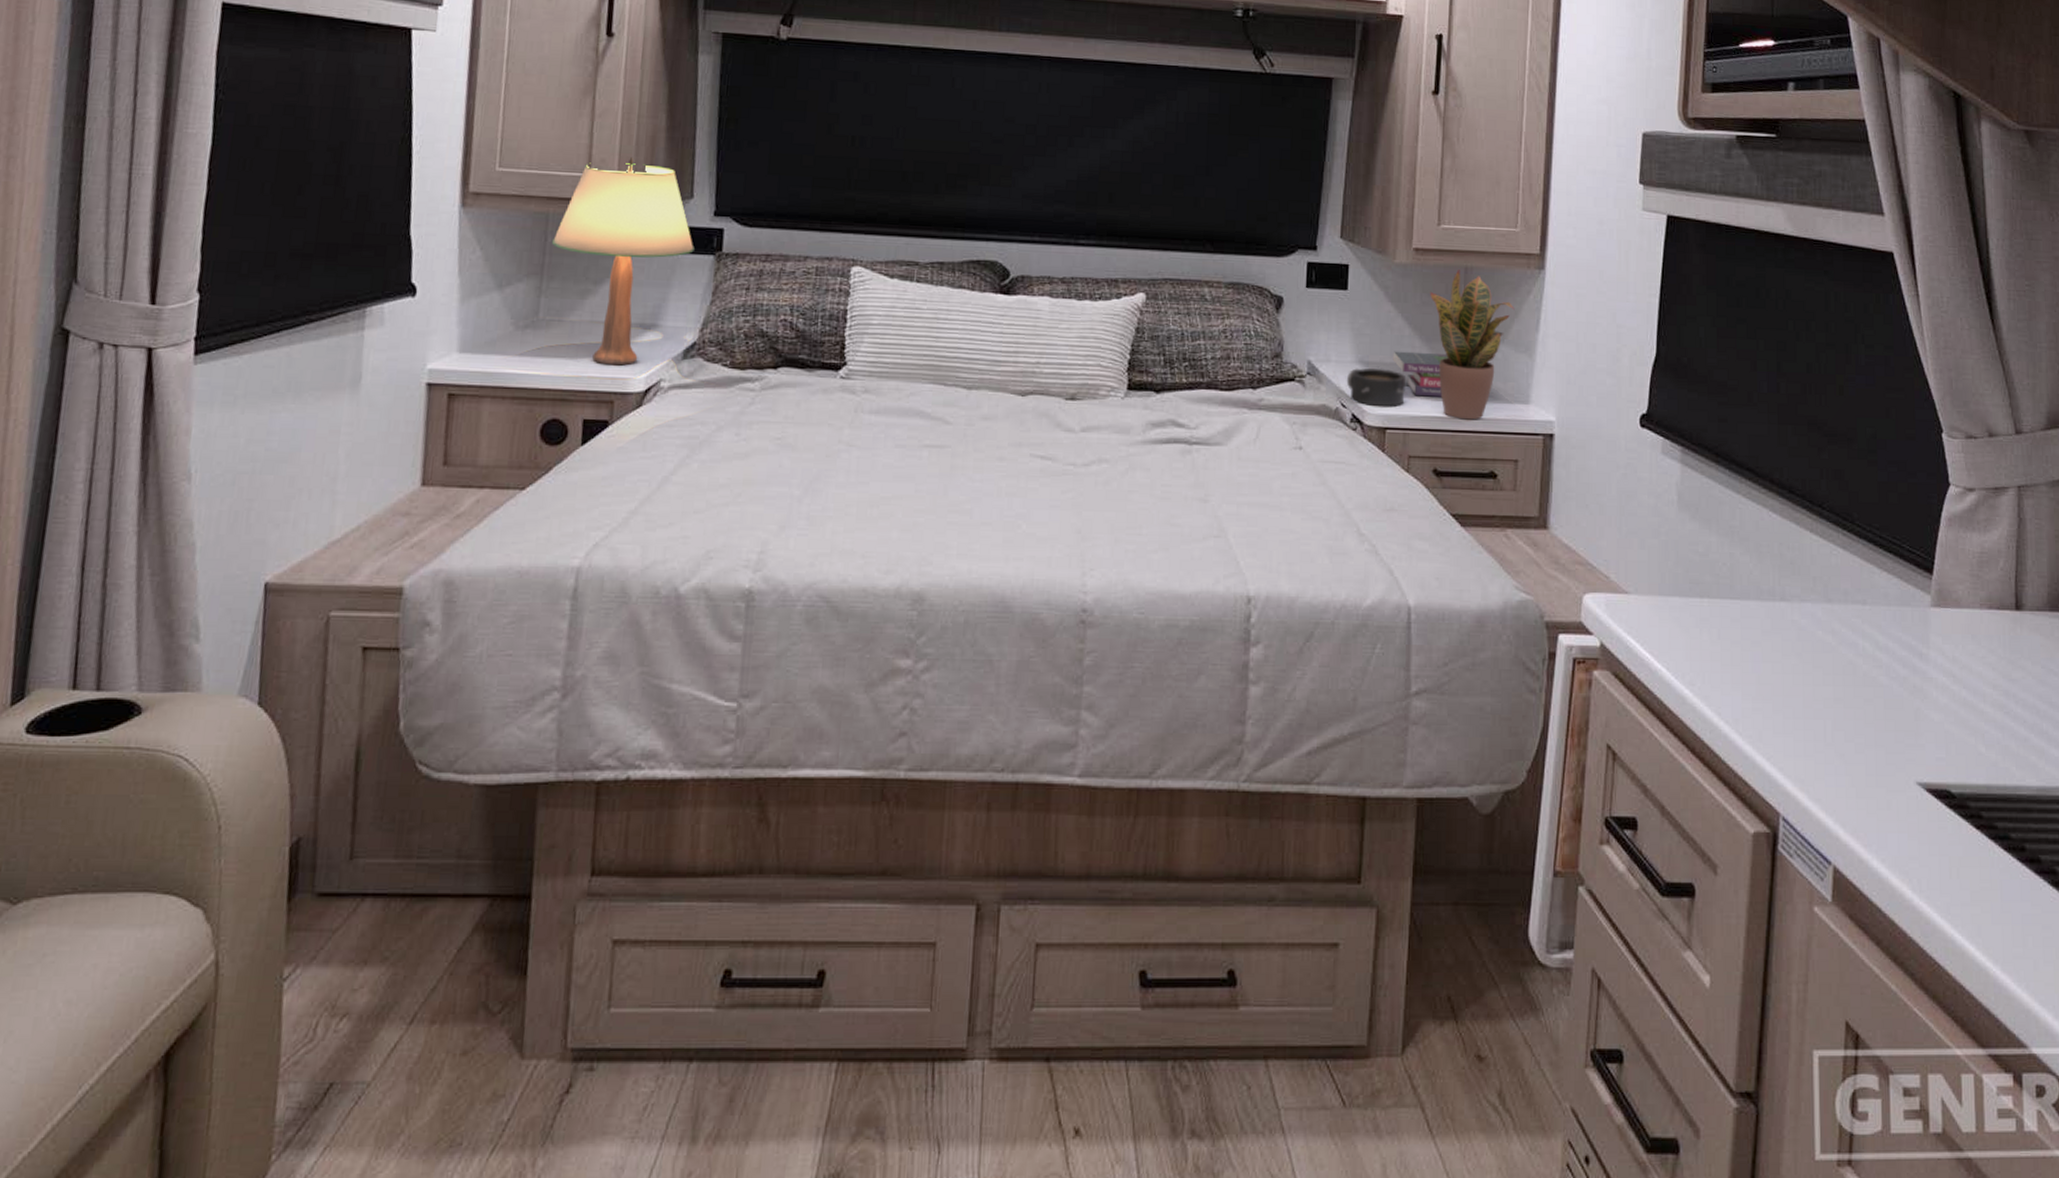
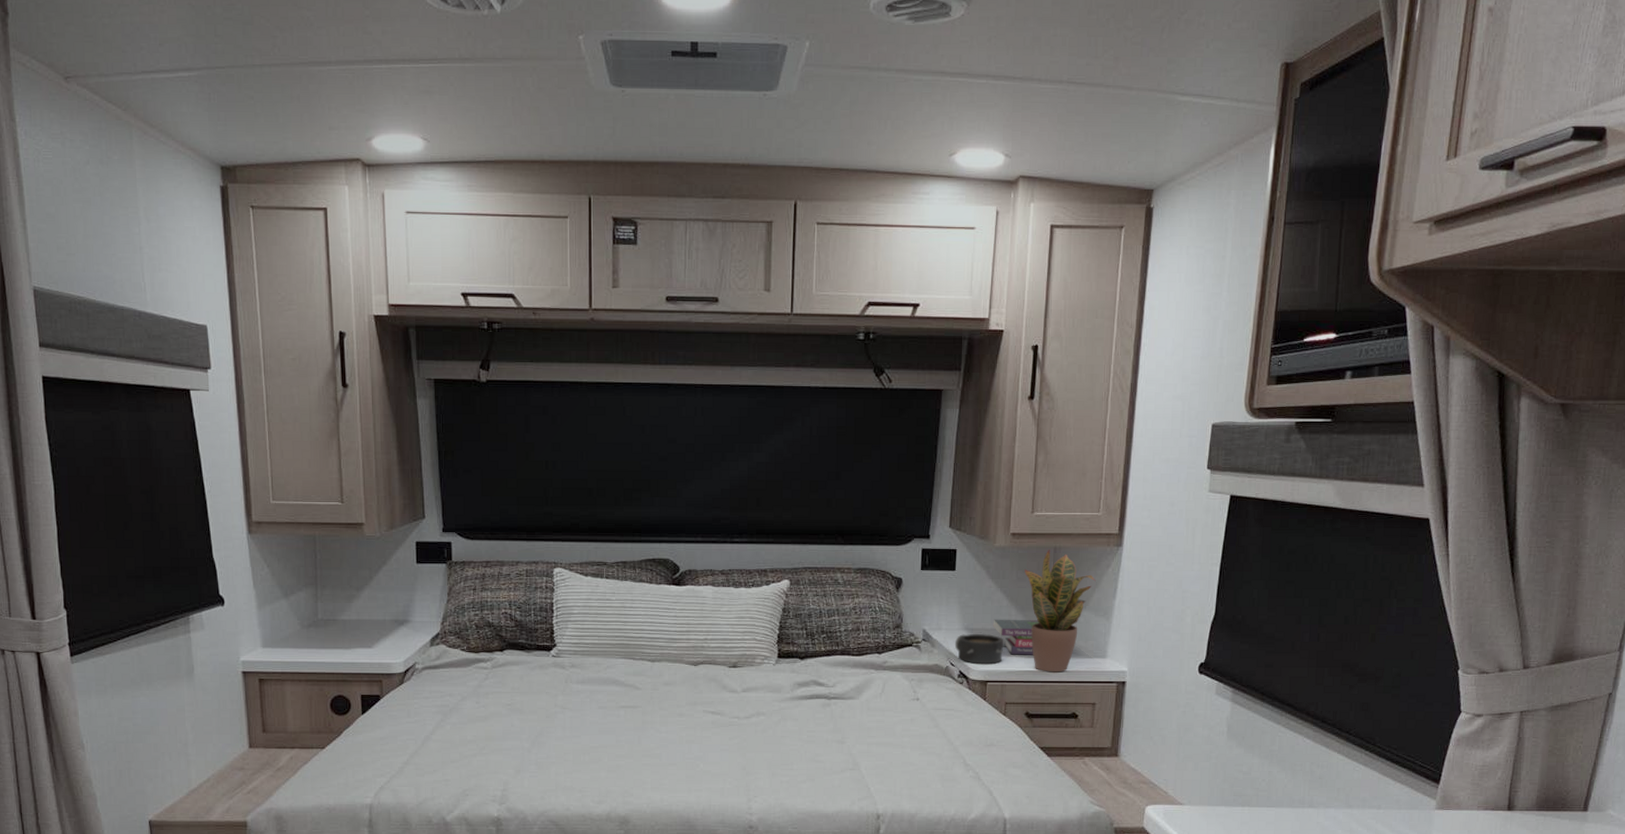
table lamp: present [551,156,695,366] -> none [320,487,430,653]

